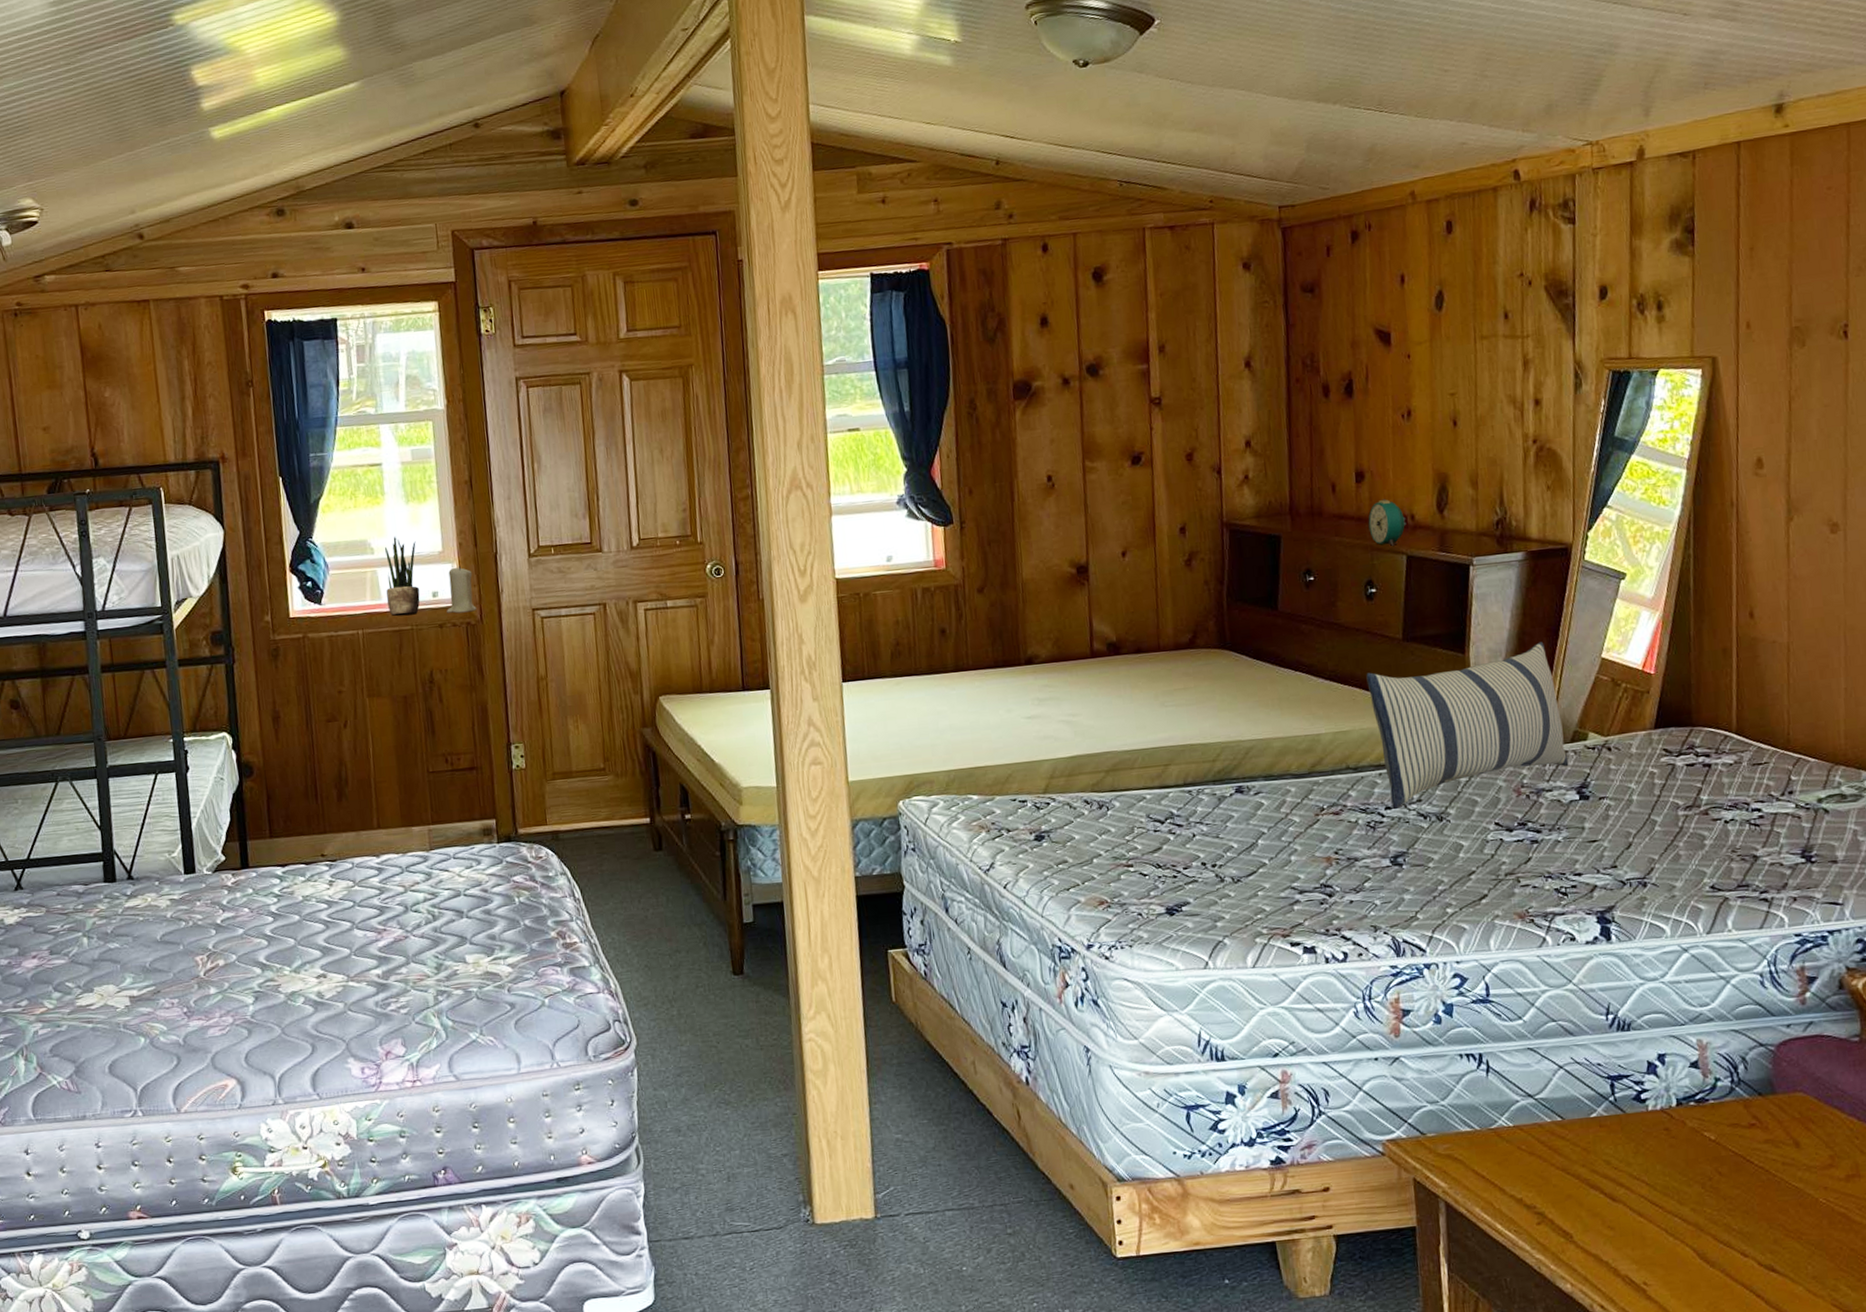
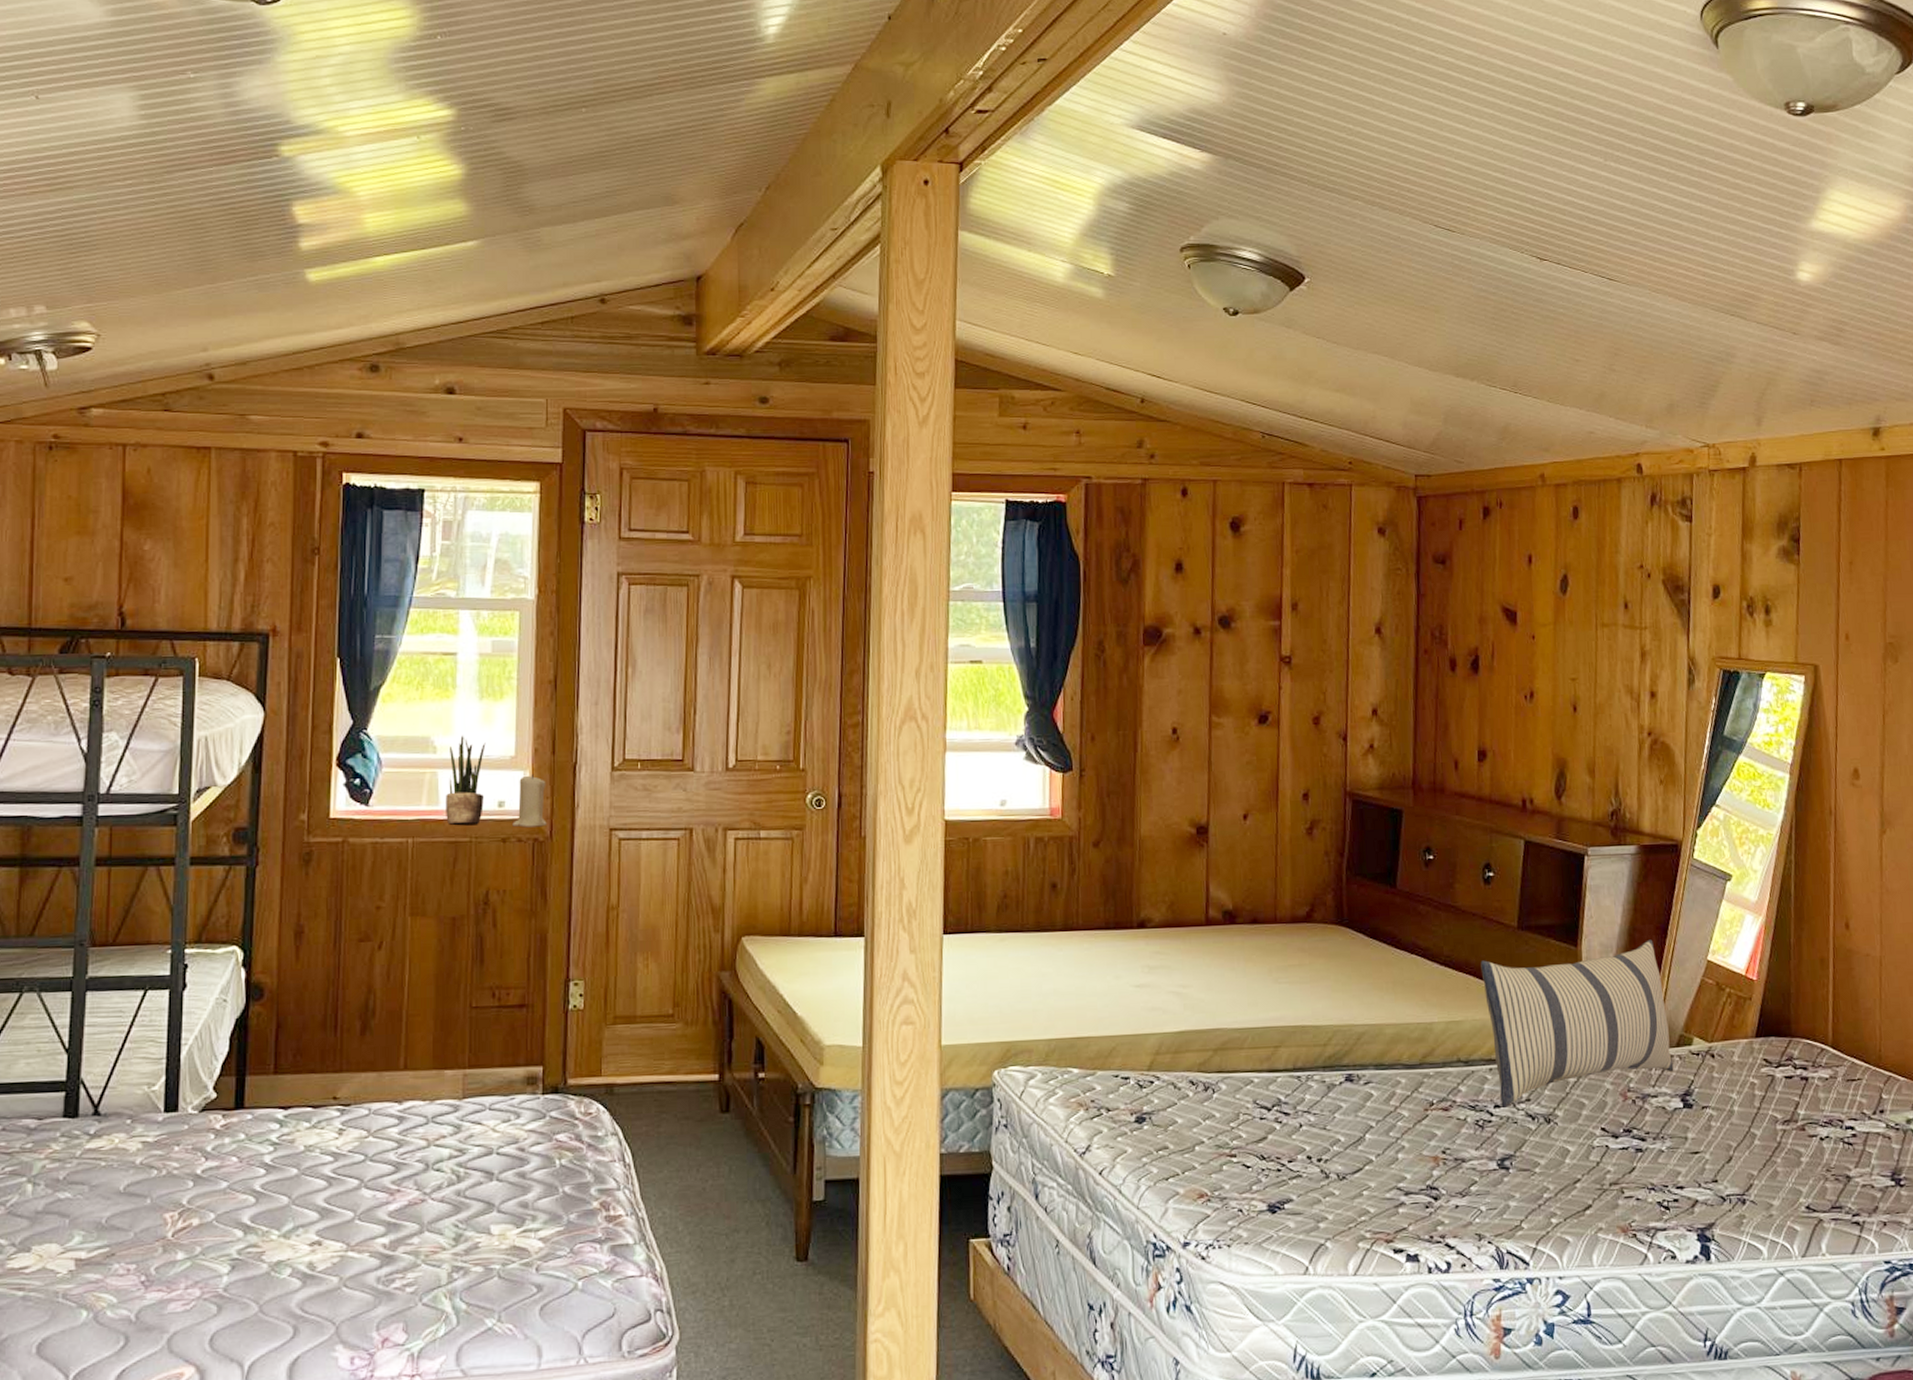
alarm clock: present [1368,498,1407,547] -> none [1488,780,1526,831]

